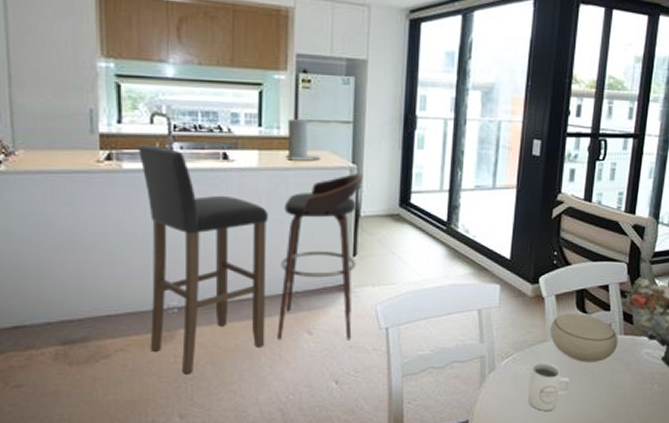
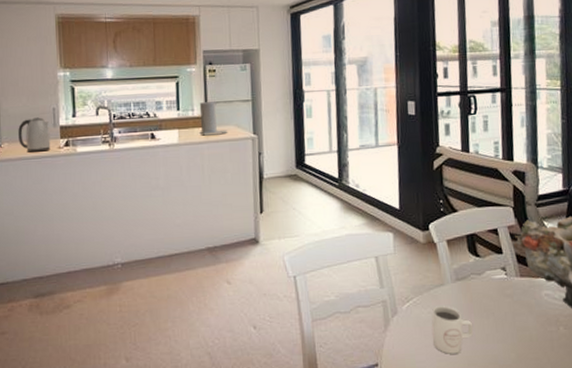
kettle: none [39,119,86,165] -> present [18,117,51,153]
bar stool: present [139,145,268,374] -> none [88,132,192,321]
bar stool: present [277,172,364,341] -> none [200,141,265,290]
bowl: present [550,313,618,362] -> none [446,257,515,305]

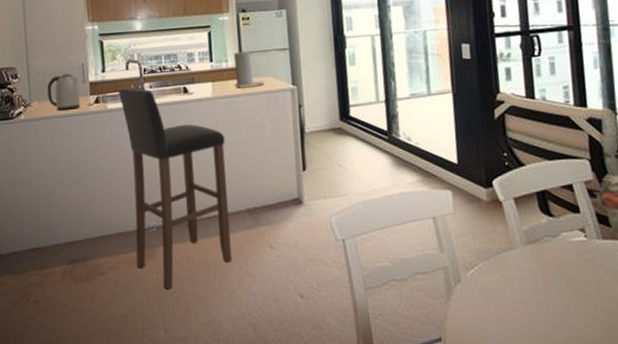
bar stool: none [88,132,192,321] -> present [119,87,233,289]
mug: present [431,306,474,354] -> none [500,272,551,328]

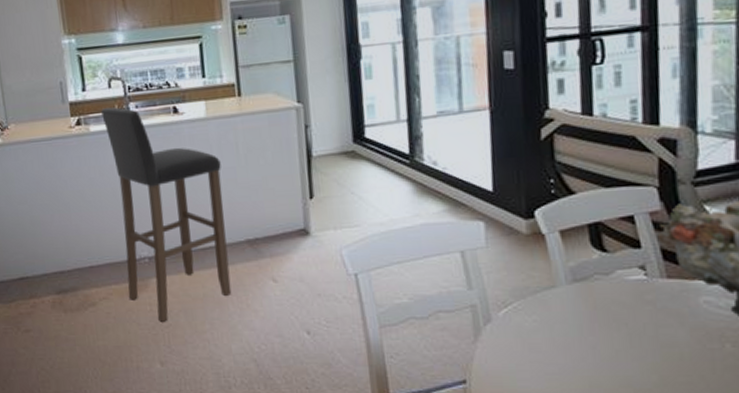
kettle: present [47,73,81,111] -> none [24,93,61,134]
paper towel: present [233,51,265,88] -> none [228,65,266,107]

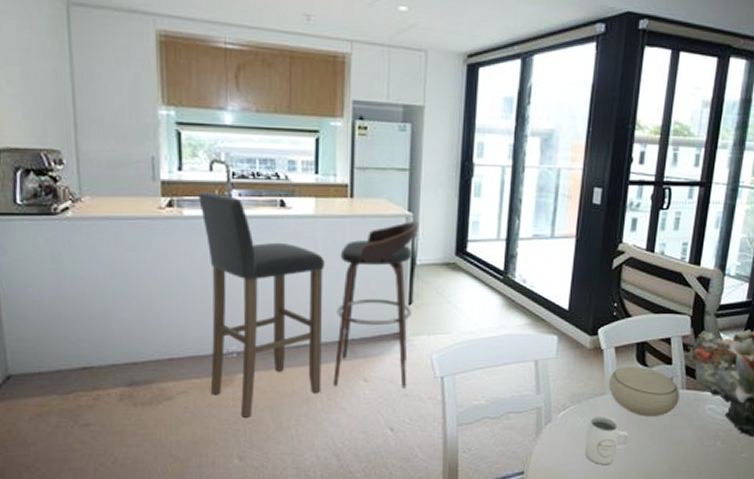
bar stool: none [234,111,319,289] -> present [333,220,420,388]
mug: none [537,313,598,372] -> present [585,416,630,464]
bowl: none [558,252,660,313] -> present [609,366,680,417]

